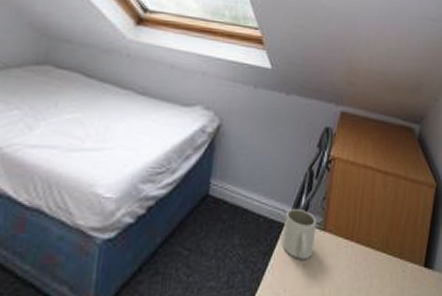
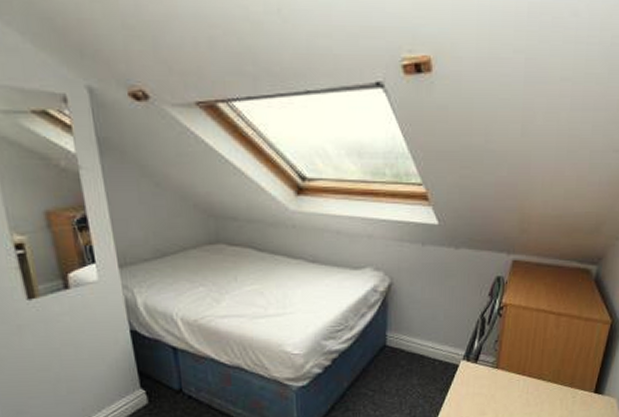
mug: present [282,208,317,259] -> none [457,351,490,393]

